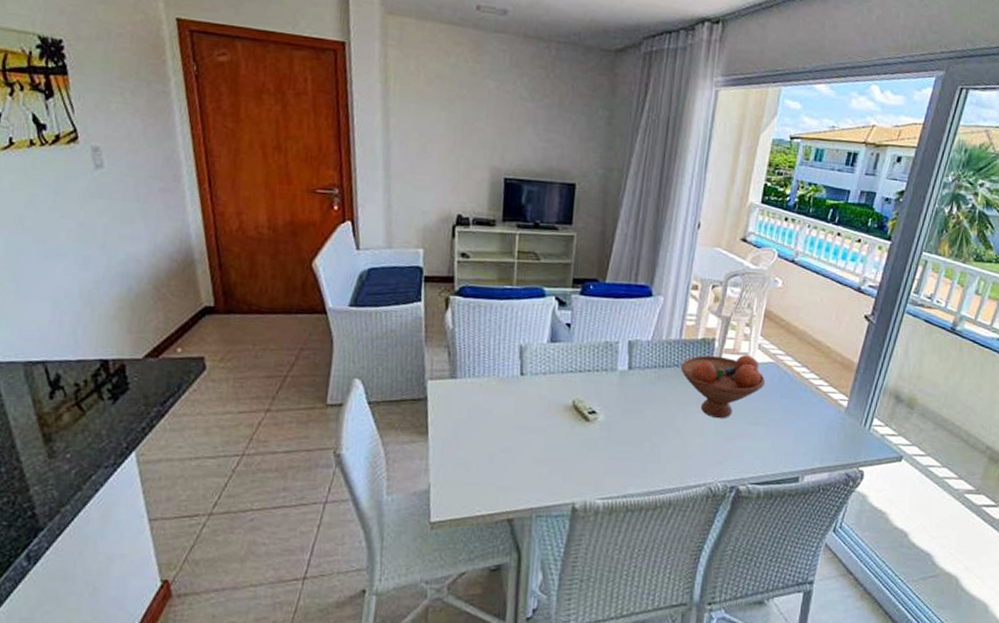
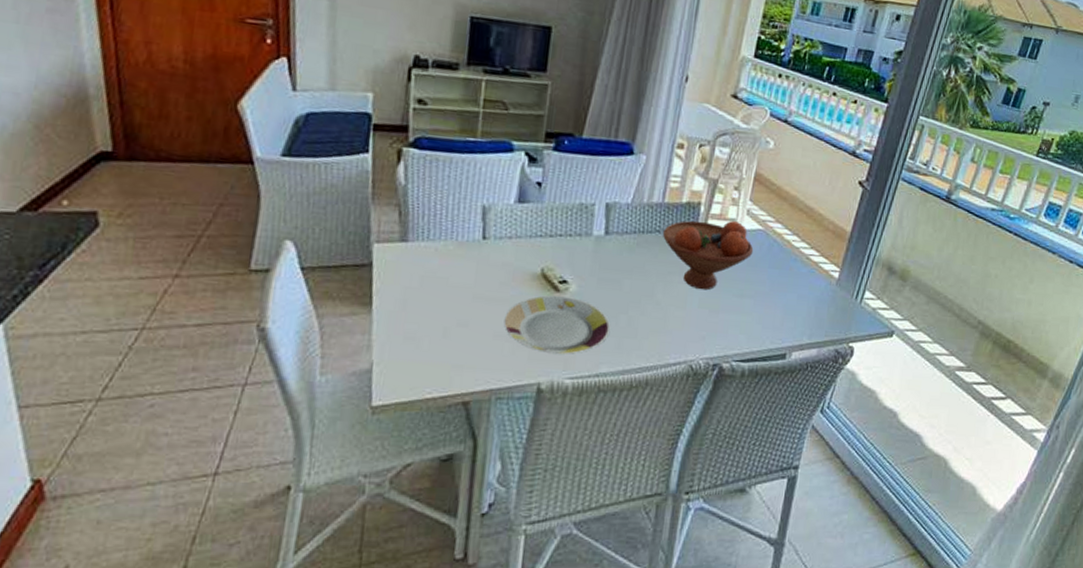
plate: none [541,424,636,477] -> present [504,295,611,354]

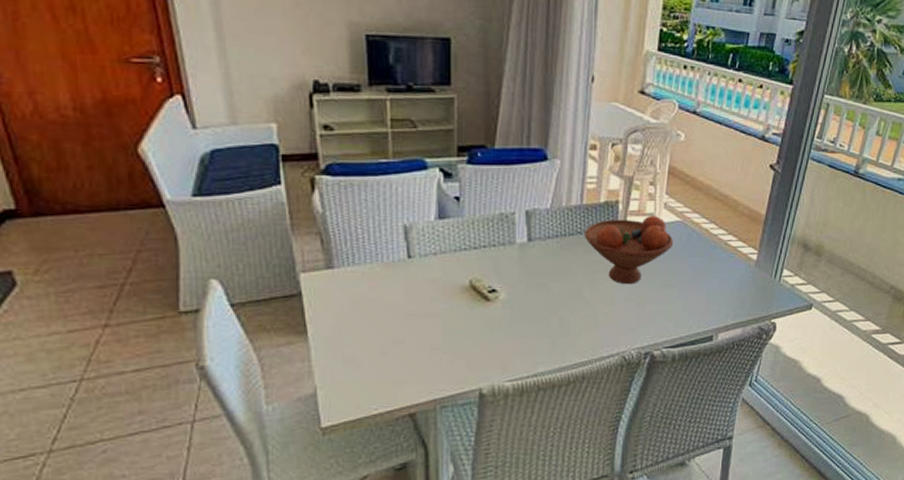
plate: present [504,295,611,354] -> none [439,304,543,360]

